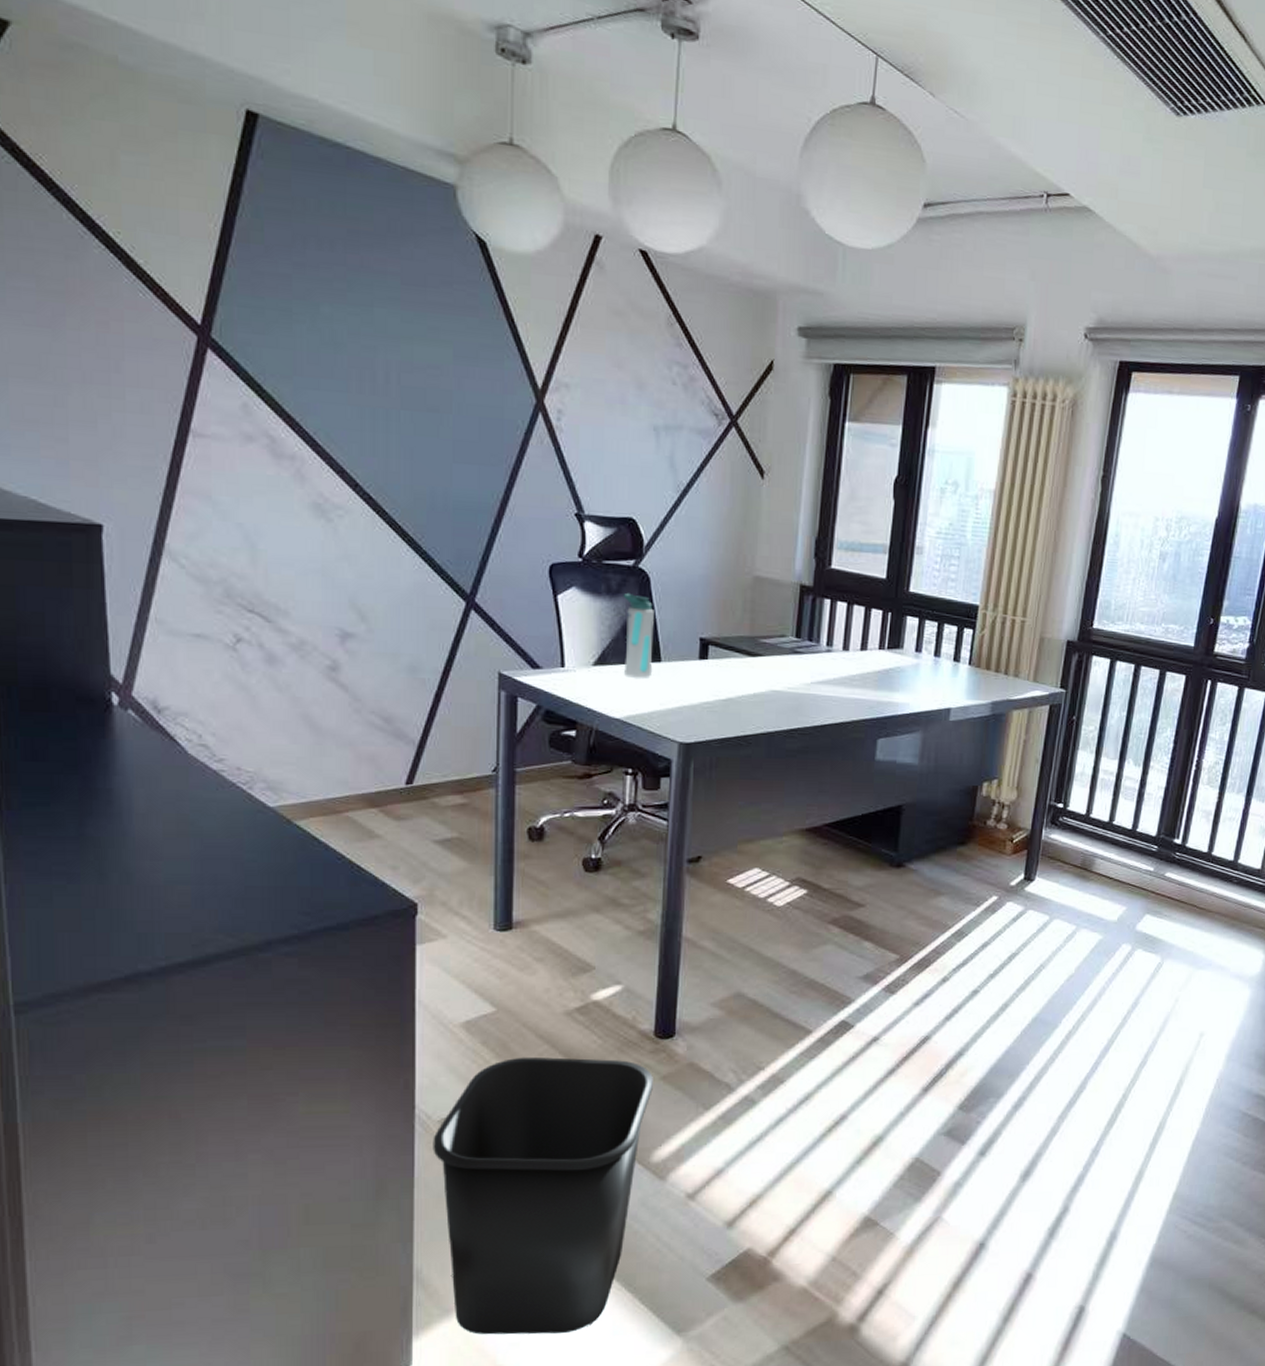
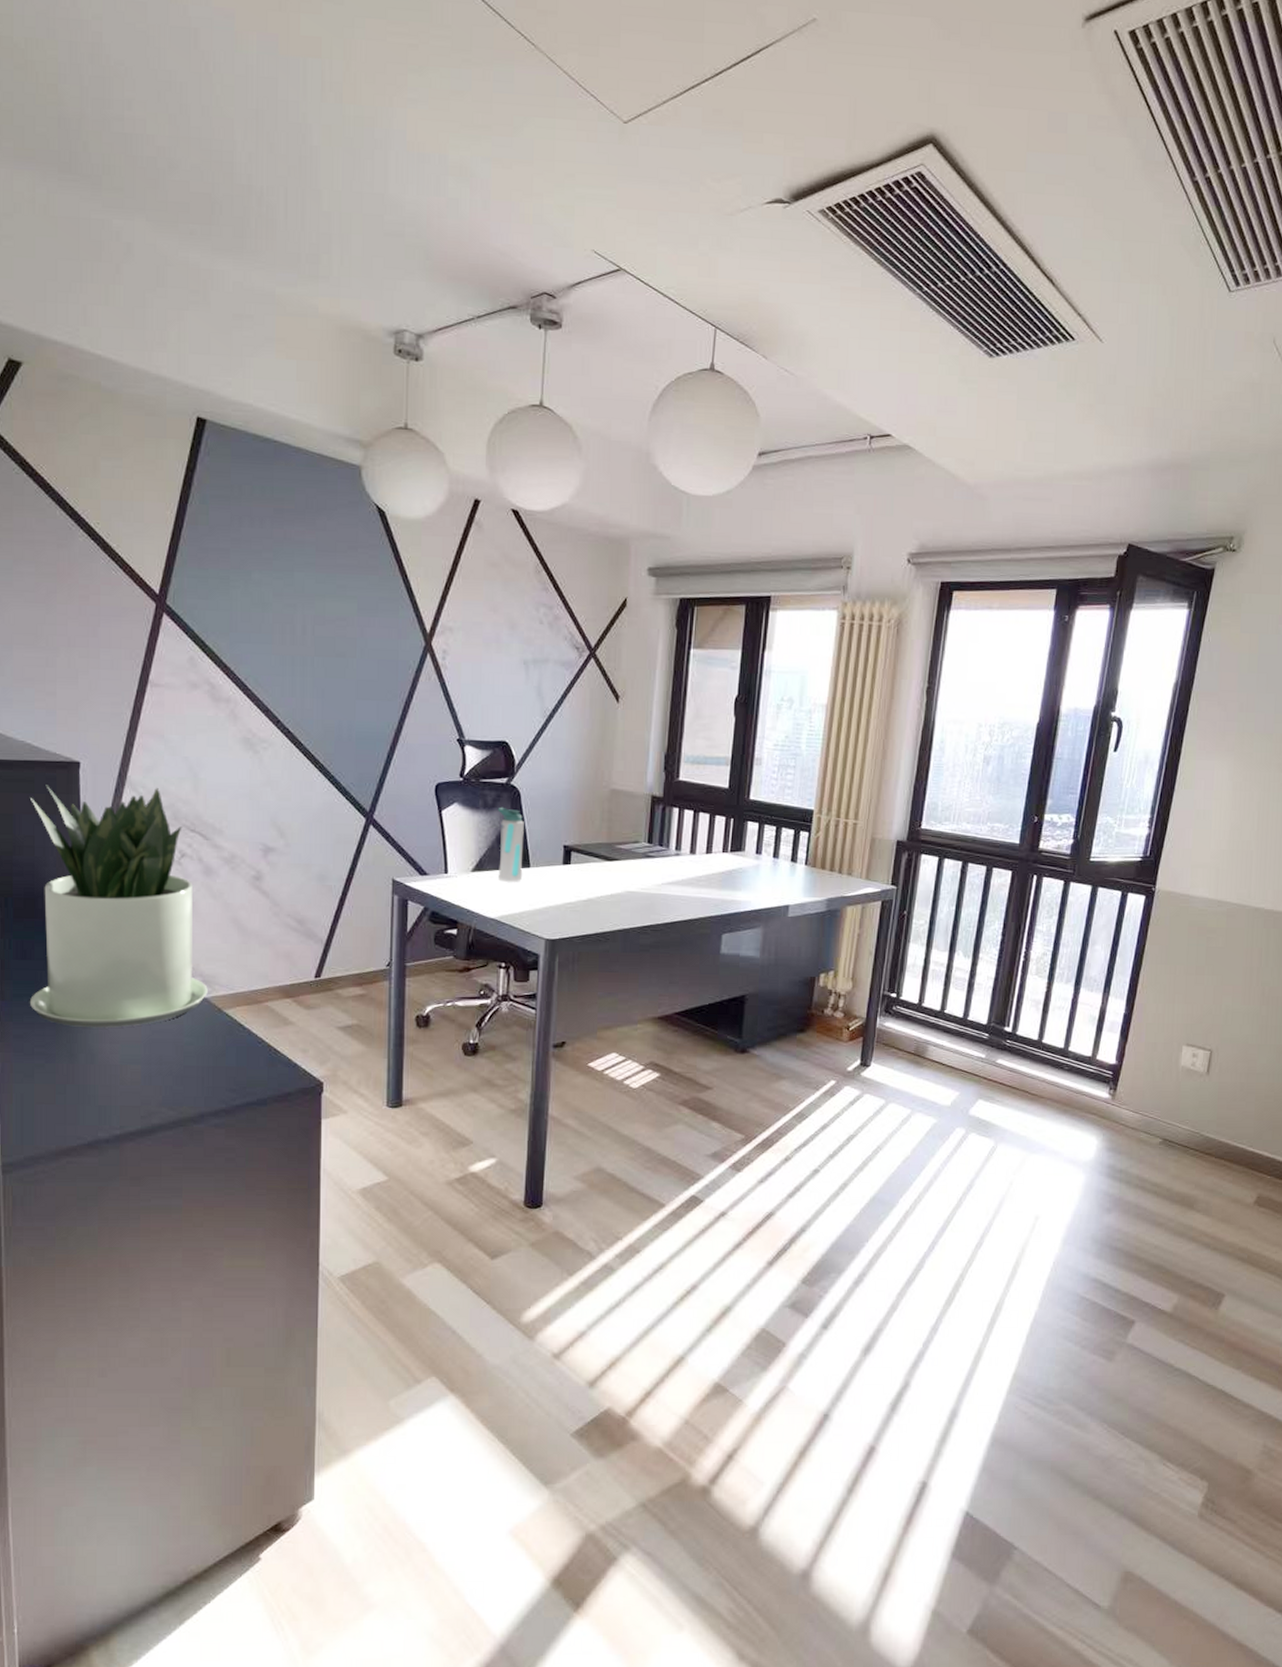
planter: none [38,551,273,842] -> present [30,785,208,1028]
waste bin: present [433,1056,653,1335] -> none [333,1222,523,1478]

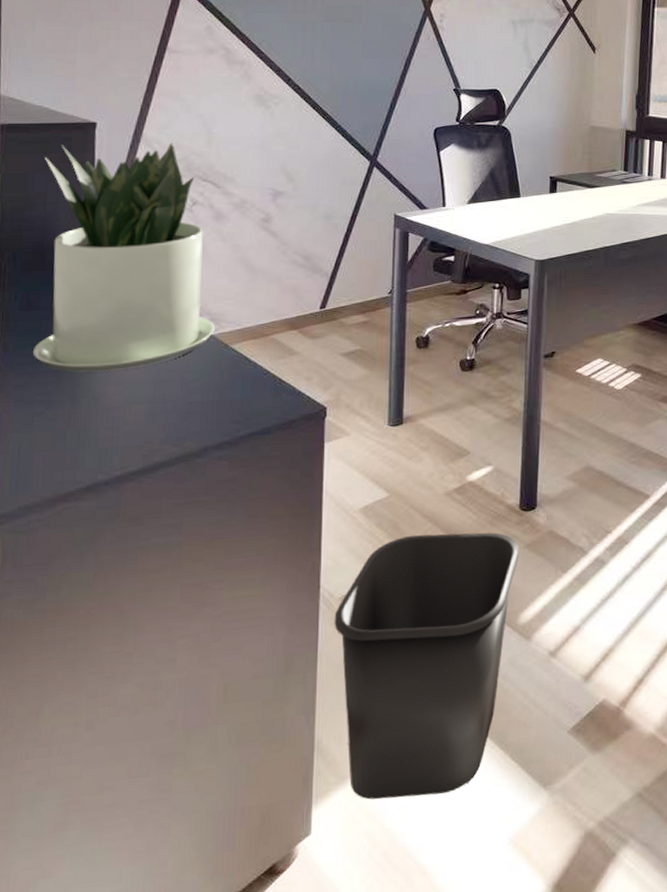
waste bin: none [333,1222,523,1478] -> present [334,532,519,800]
water bottle: present [497,807,524,883] -> none [490,145,514,212]

